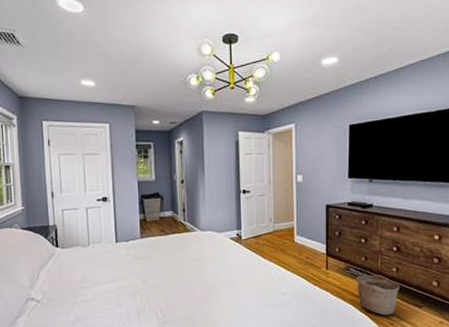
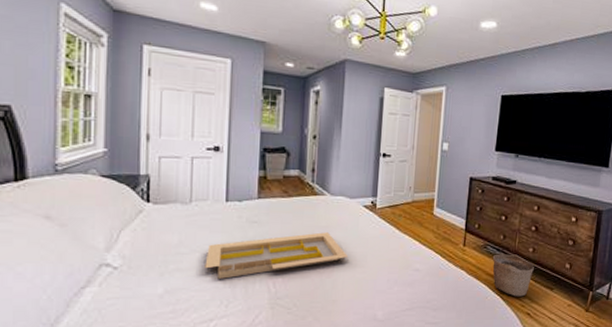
serving tray: none [104,263,220,308] -> present [205,232,347,280]

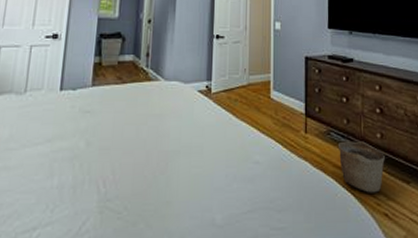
serving tray: present [205,232,347,280] -> none [33,121,182,179]

